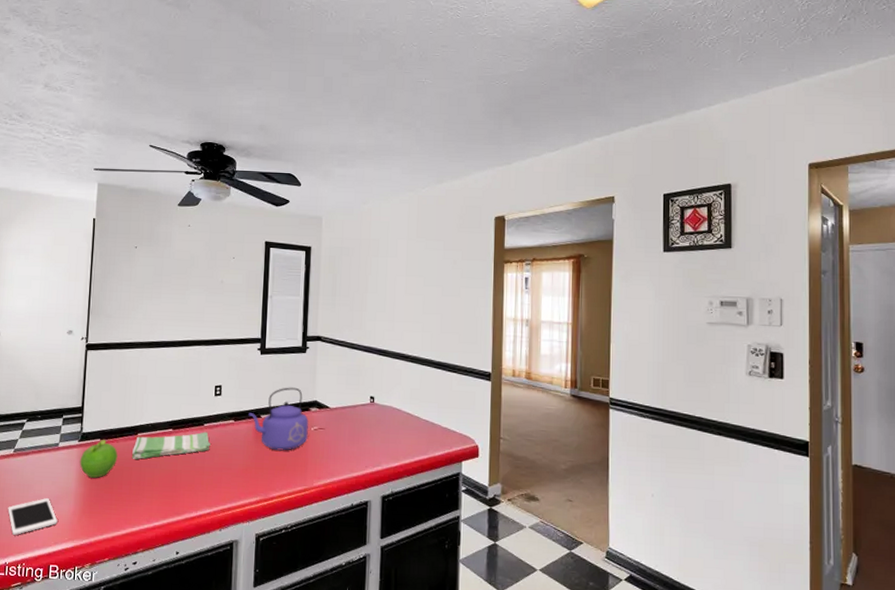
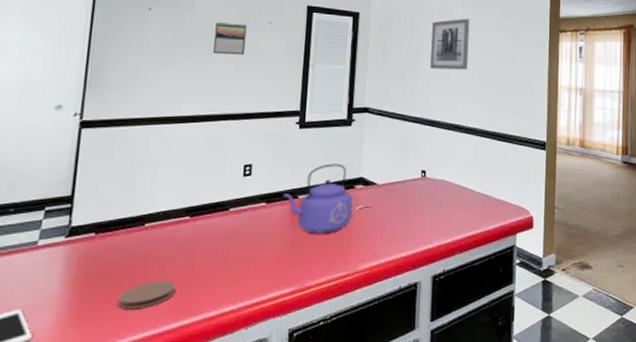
fruit: present [79,440,118,478] -> none [65,234,118,280]
coaster: none [119,482,163,506] -> present [118,280,176,310]
dish towel: present [132,431,211,459] -> none [136,217,237,254]
calendar: none [187,257,214,287] -> present [213,21,247,55]
wall art: none [377,250,415,301] -> present [430,18,470,70]

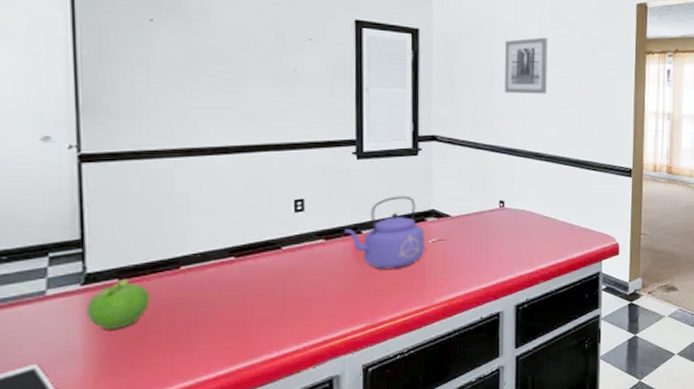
fruit: none [65,234,118,280] -> present [86,280,150,330]
coaster: present [118,280,176,310] -> none [159,324,226,357]
calendar: present [213,21,247,55] -> none [241,36,282,77]

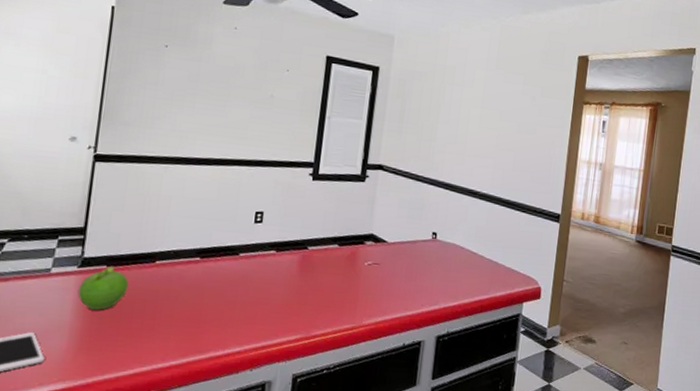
kettle: present [344,196,425,270] -> none [293,217,362,286]
wall art: present [504,37,548,94] -> none [448,82,493,135]

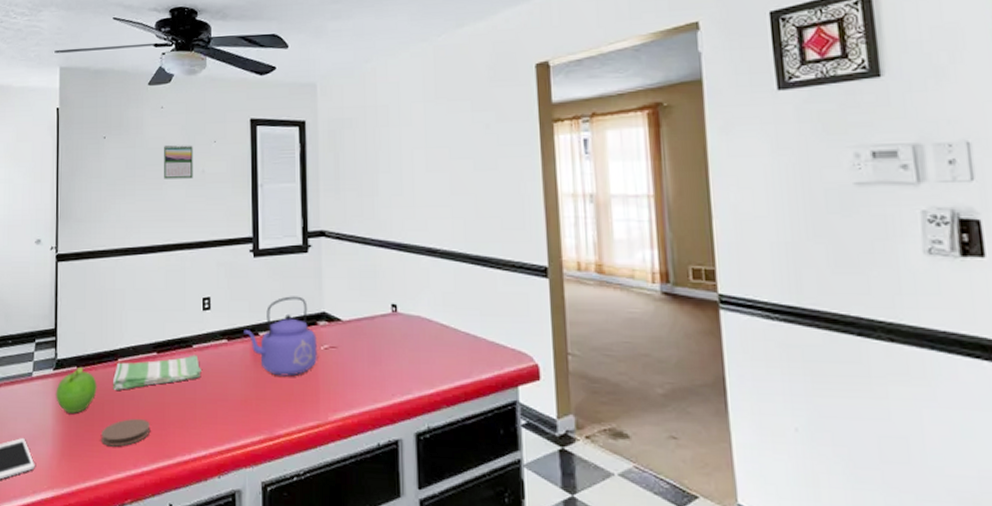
coaster: none [127,316,184,343] -> present [101,418,150,447]
dish towel: none [147,262,246,290] -> present [113,354,201,390]
calendar: none [229,64,264,101] -> present [164,144,193,179]
kettle: none [293,217,362,286] -> present [244,296,317,377]

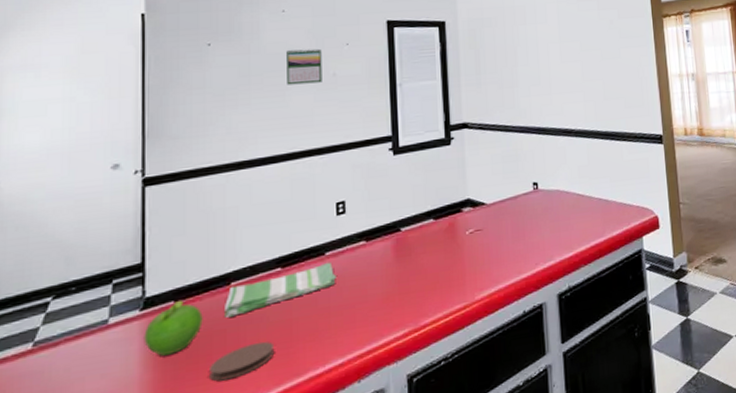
kettle: present [244,296,317,377] -> none [384,187,463,268]

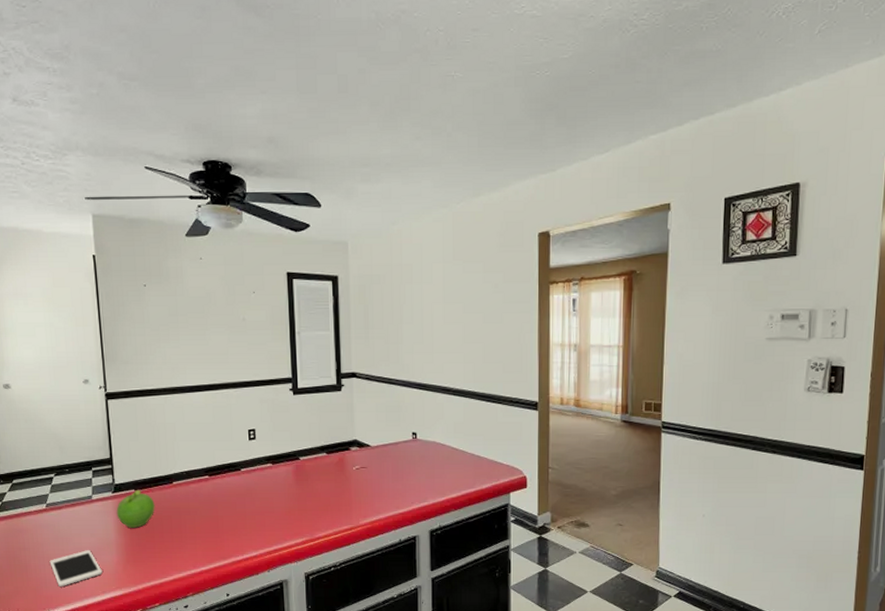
coaster: present [210,341,273,382] -> none [162,529,206,553]
dish towel: present [225,261,336,318] -> none [169,476,250,507]
calendar: present [286,48,322,85] -> none [205,294,234,326]

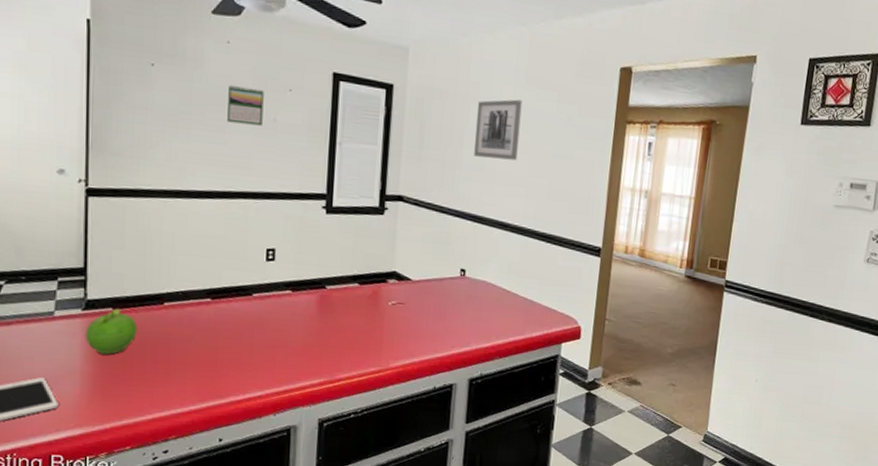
calendar: none [205,294,234,326] -> present [227,84,264,126]
wall art: none [412,275,452,330] -> present [474,99,523,161]

